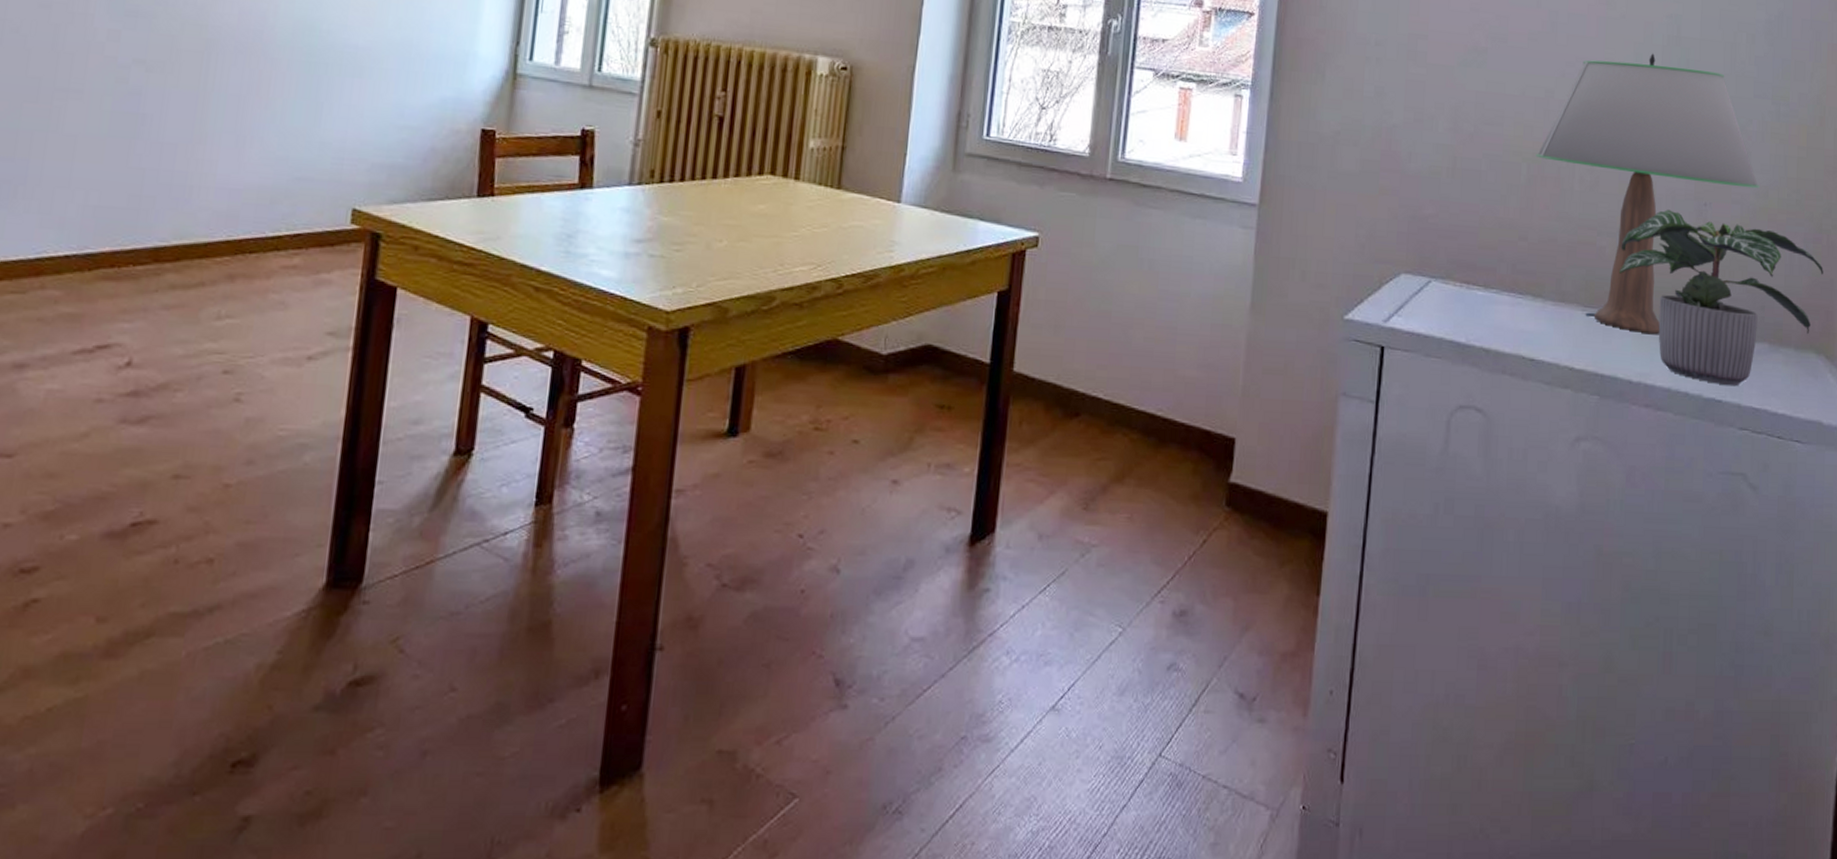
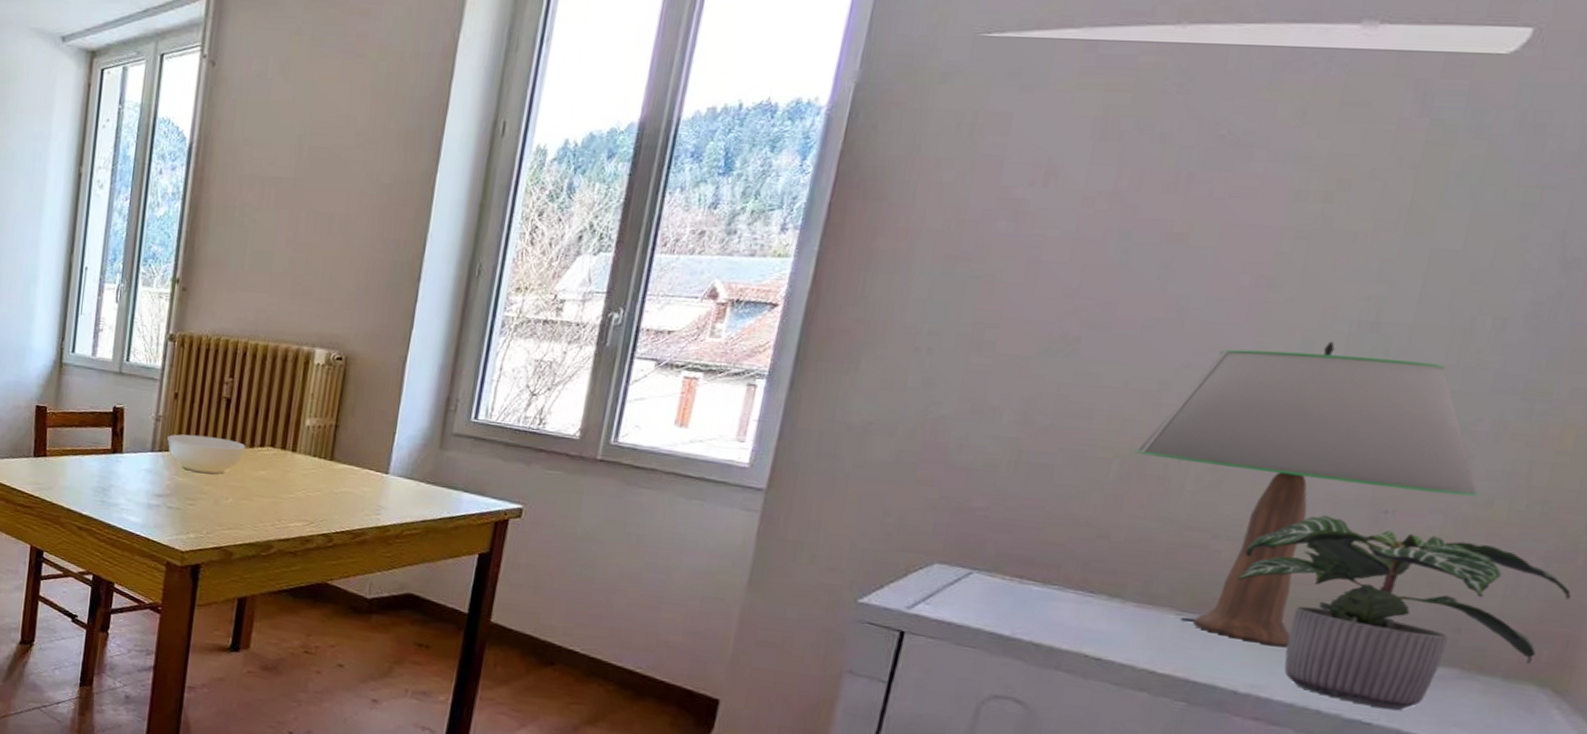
bowl: none [648,162,742,211] -> present [167,434,246,474]

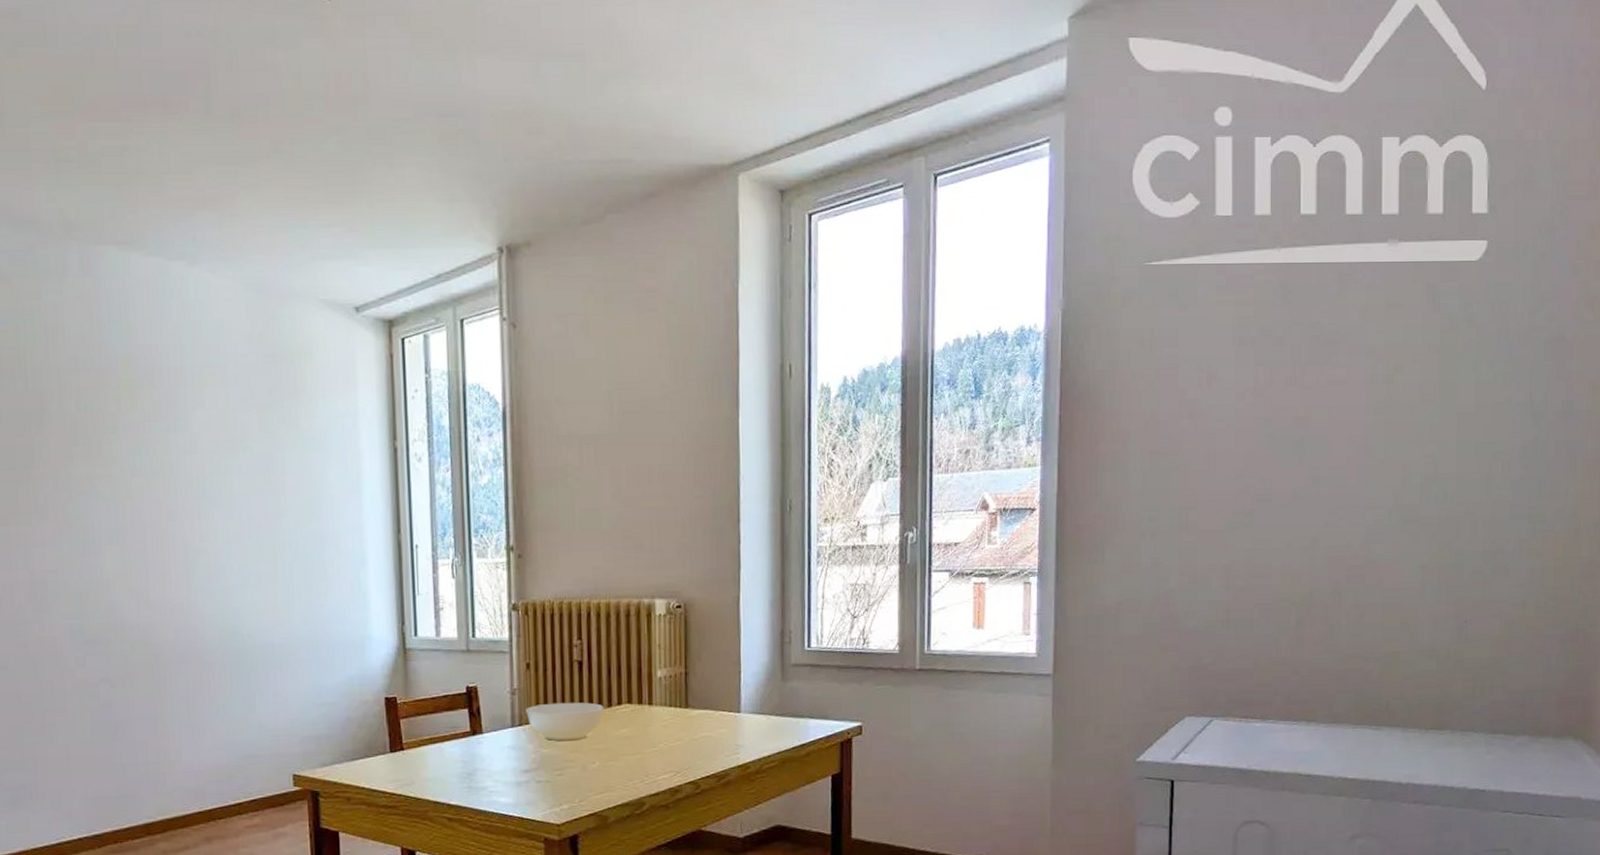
table lamp: present [1134,341,1481,648] -> none [1304,492,1517,741]
potted plant: present [1236,515,1571,711] -> none [1385,630,1580,777]

